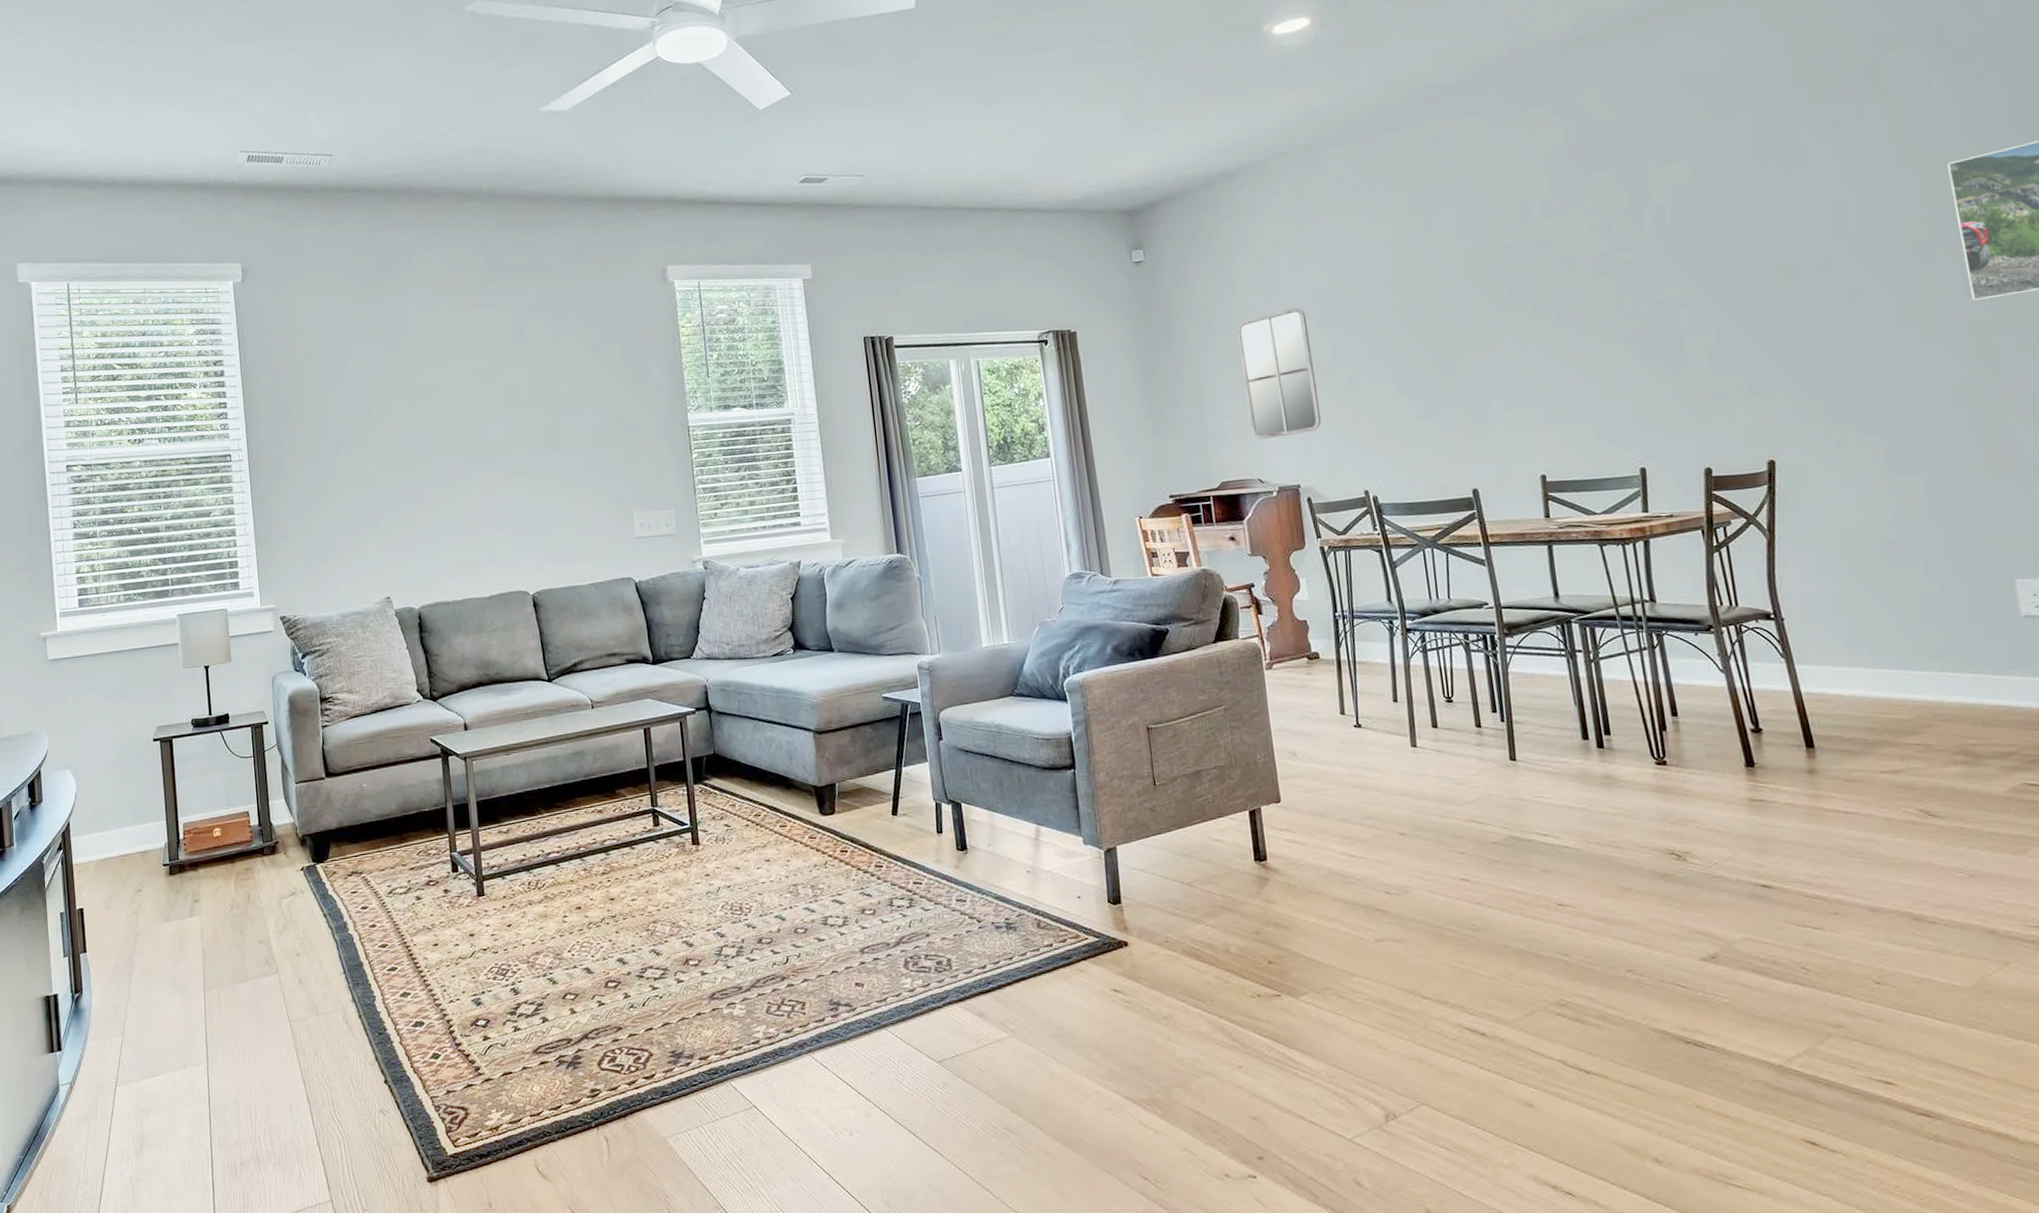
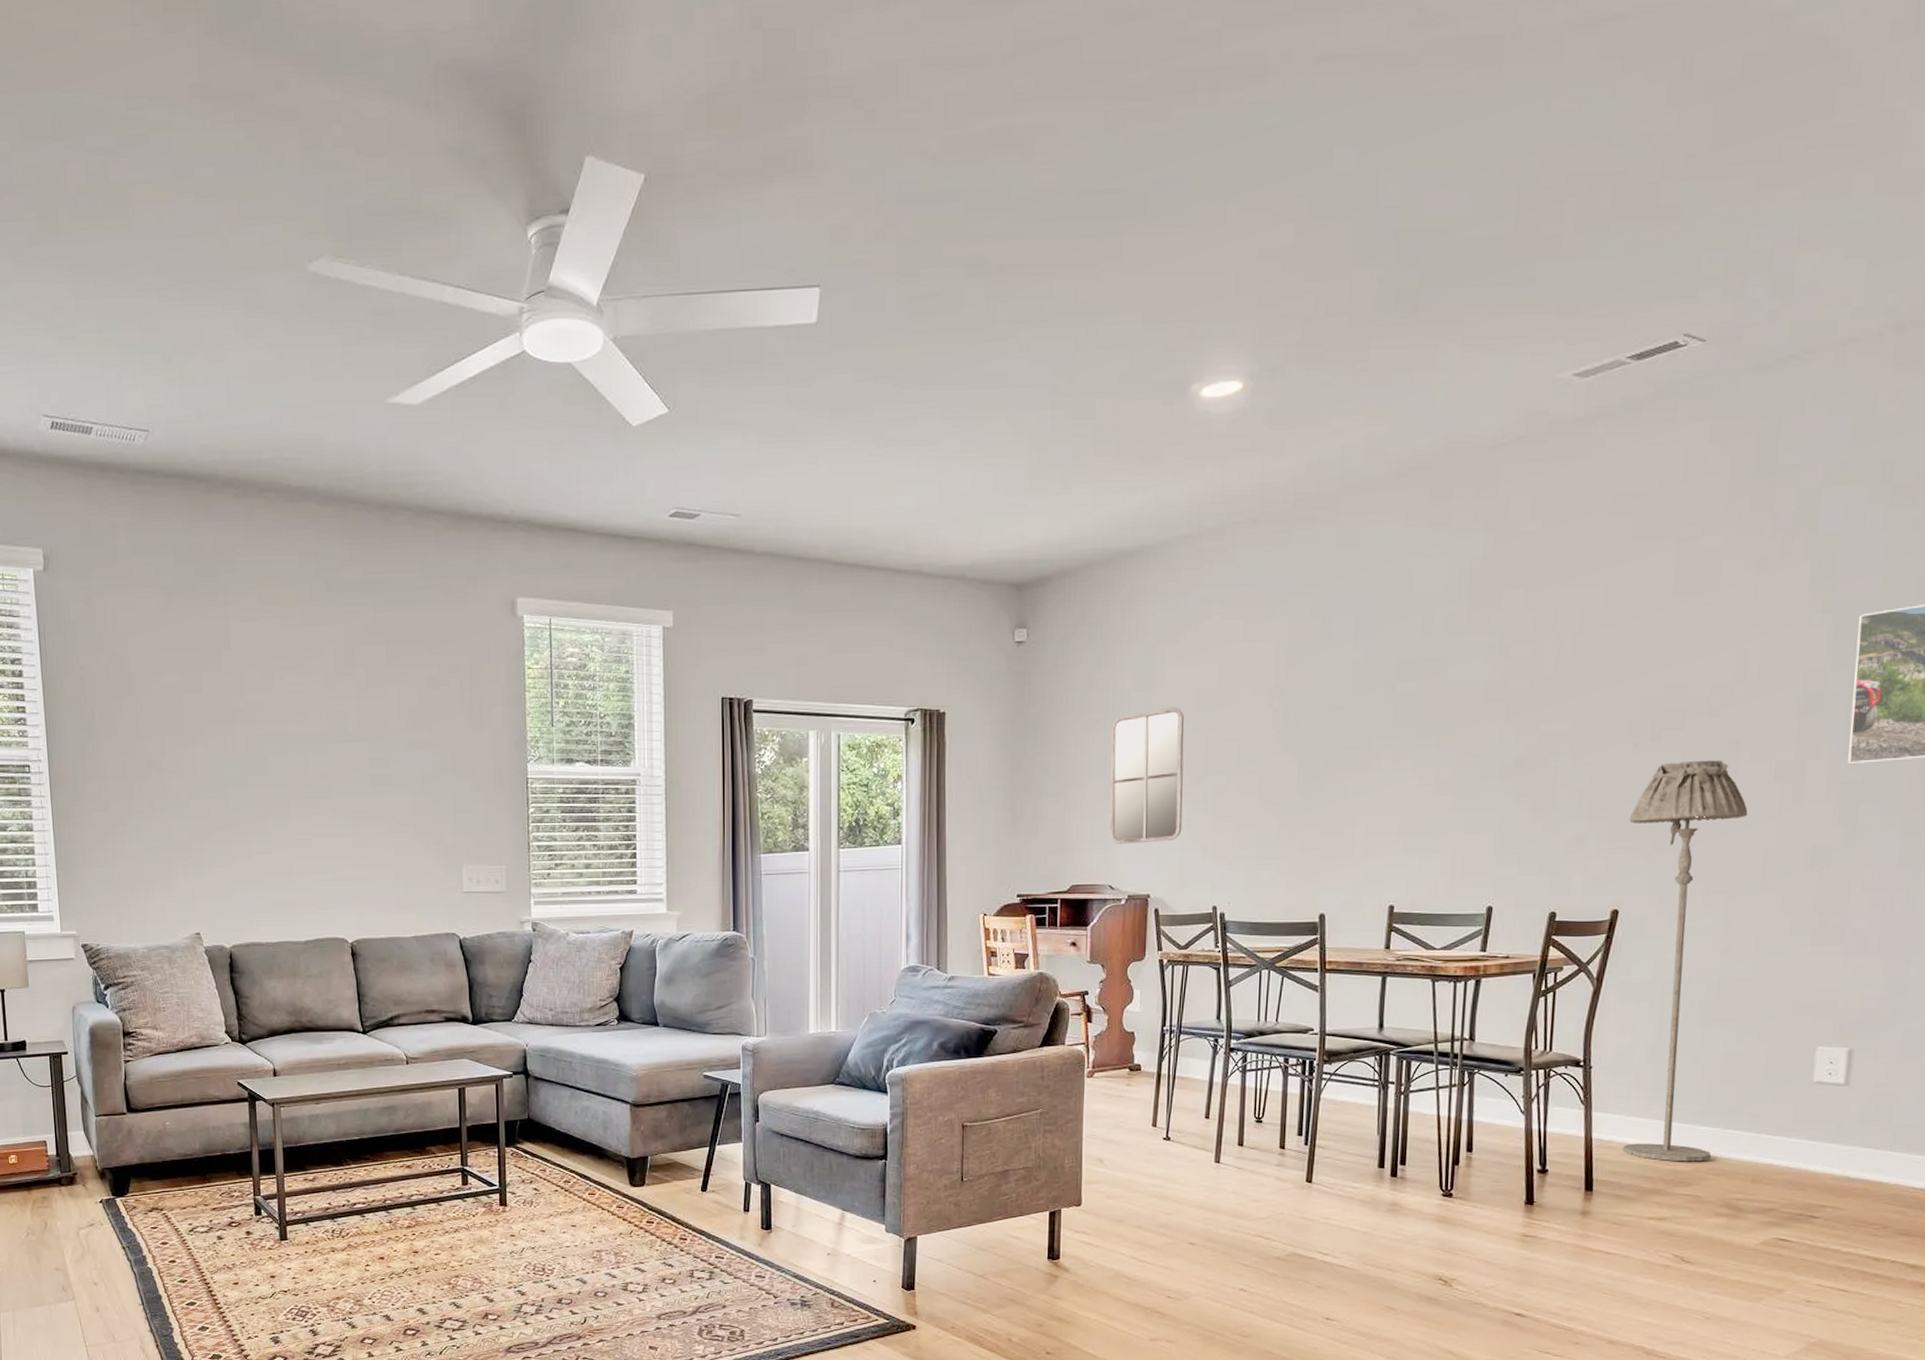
floor lamp: none [1764,308,1933,710] -> present [1623,760,1748,1162]

